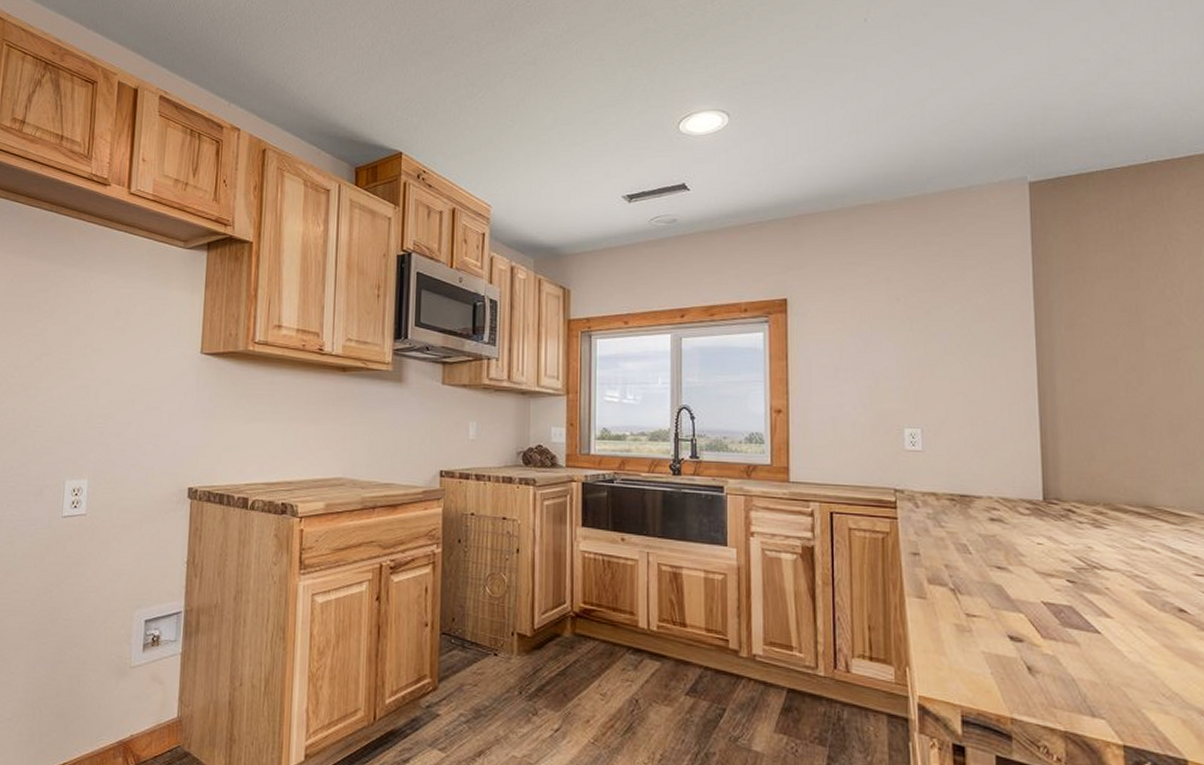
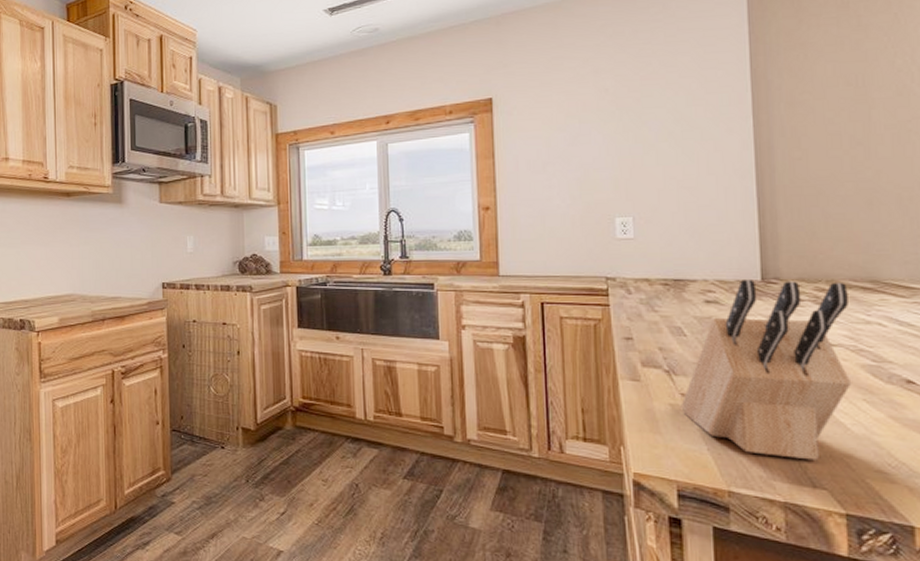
knife block: none [965,499,1128,688] -> present [681,280,852,460]

